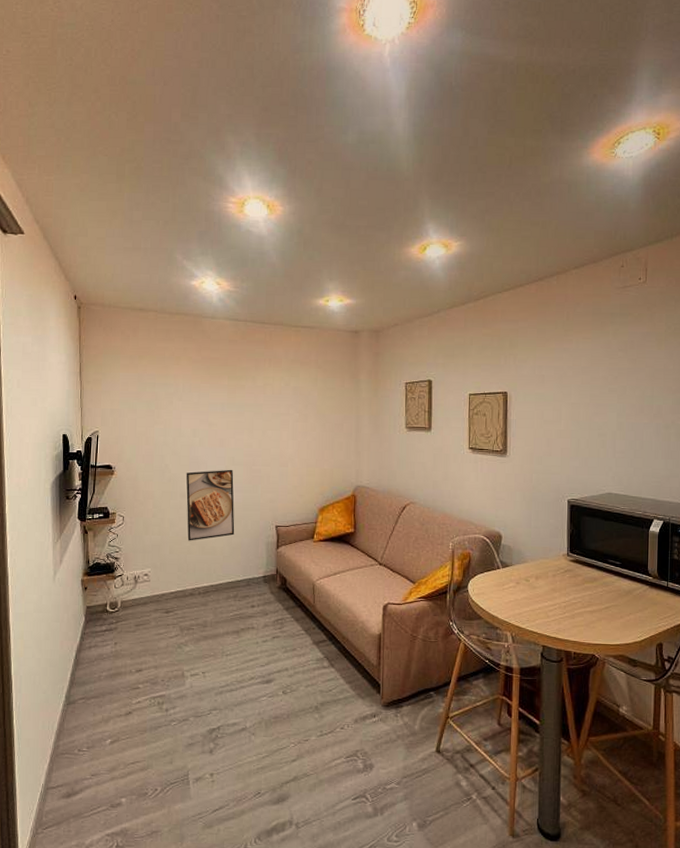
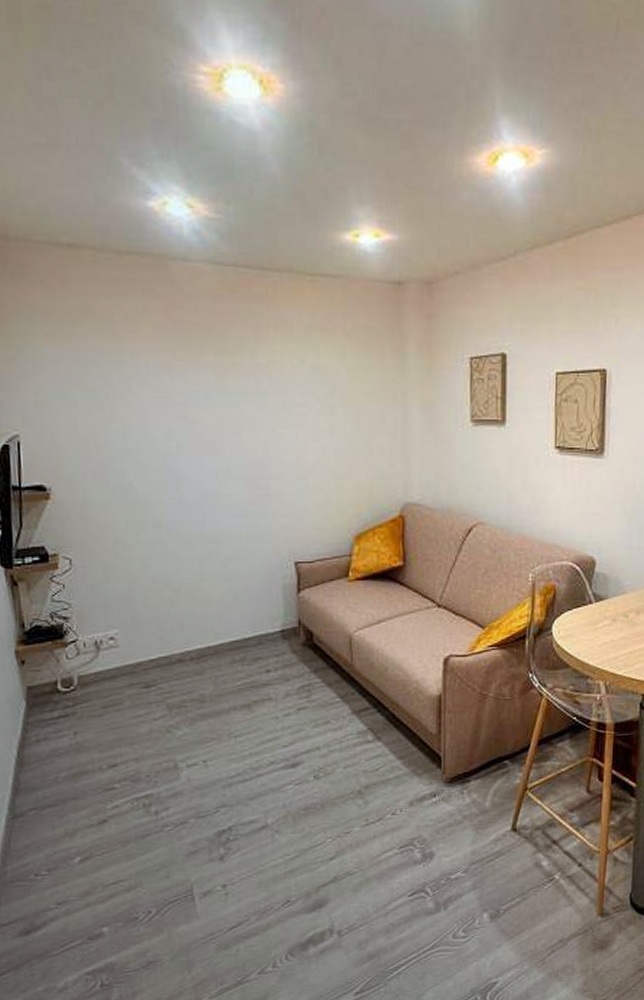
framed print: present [186,469,235,541] -> none [160,486,237,589]

